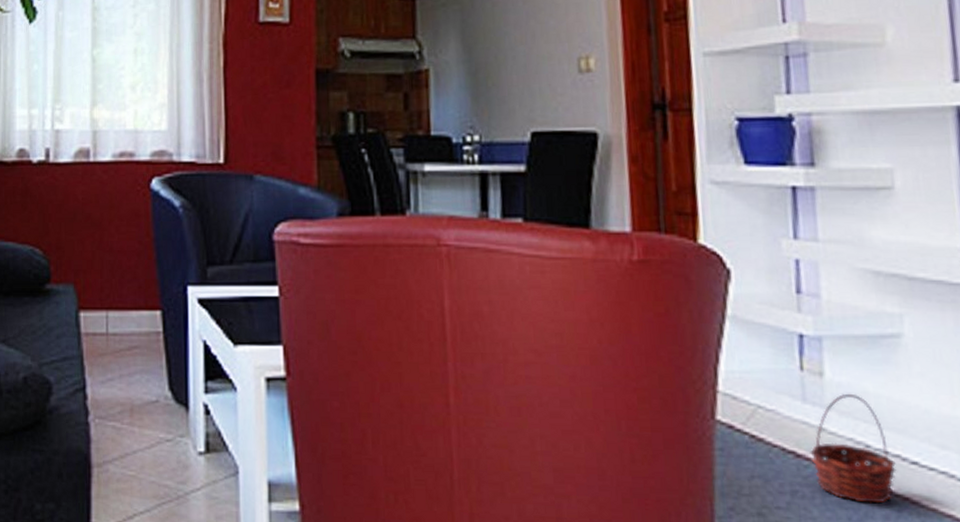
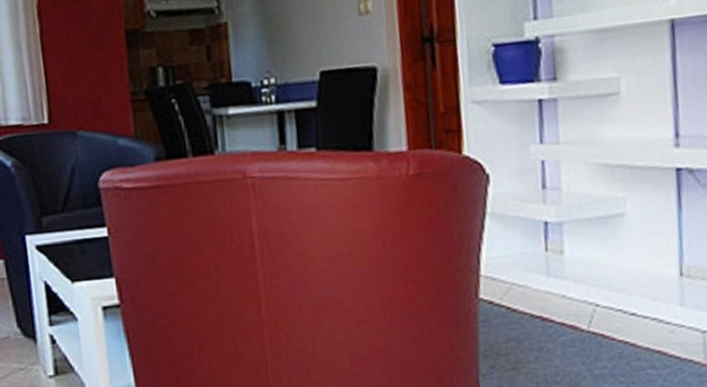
basket: present [810,393,896,504] -> none [553,265,619,350]

